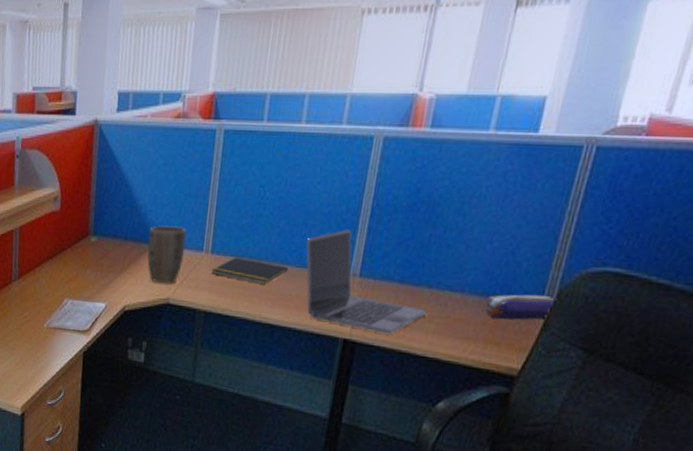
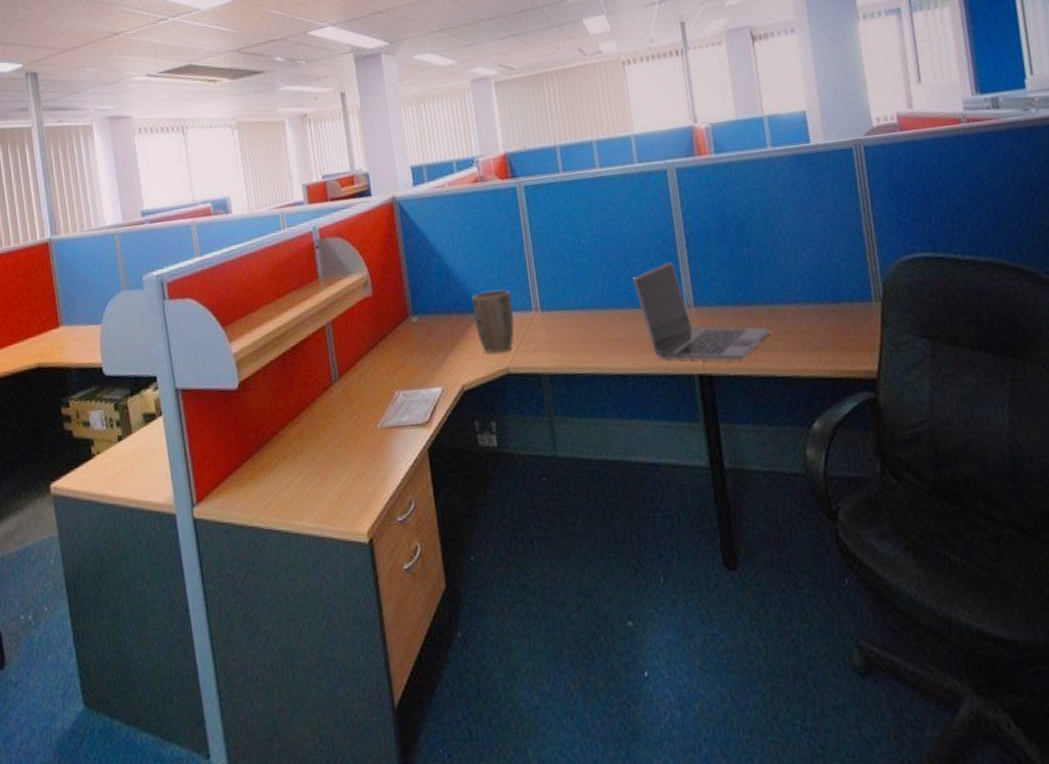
notepad: present [211,257,289,285] -> none [545,309,623,334]
pencil case: present [485,294,558,320] -> none [821,290,885,324]

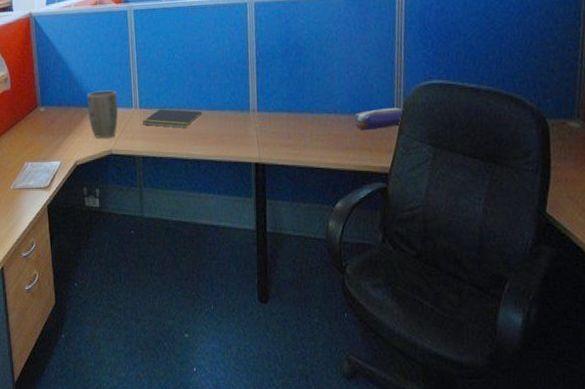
notepad: none [545,309,623,334] -> present [142,109,202,128]
laptop: present [633,261,770,361] -> none [213,76,313,154]
pencil case: none [821,290,885,324] -> present [355,107,404,131]

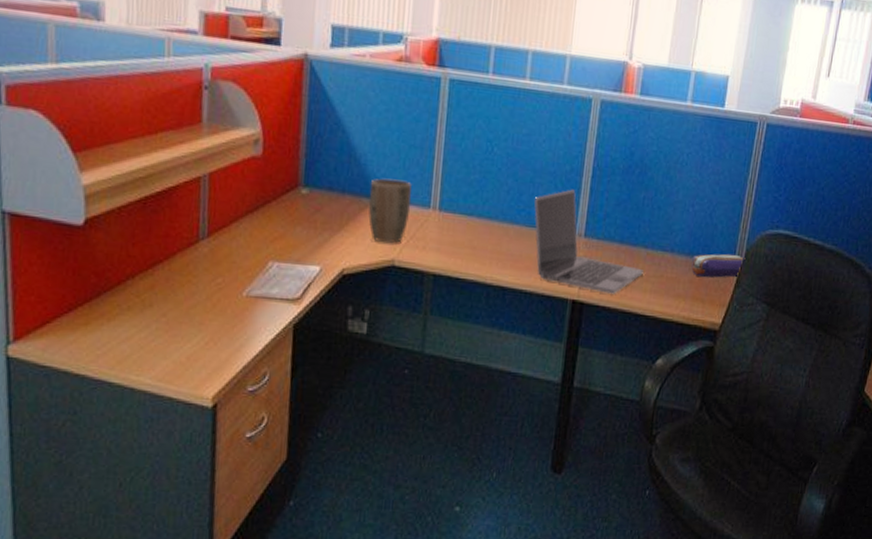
notepad: present [142,109,202,128] -> none [439,215,518,245]
laptop: none [213,76,313,154] -> present [534,189,644,294]

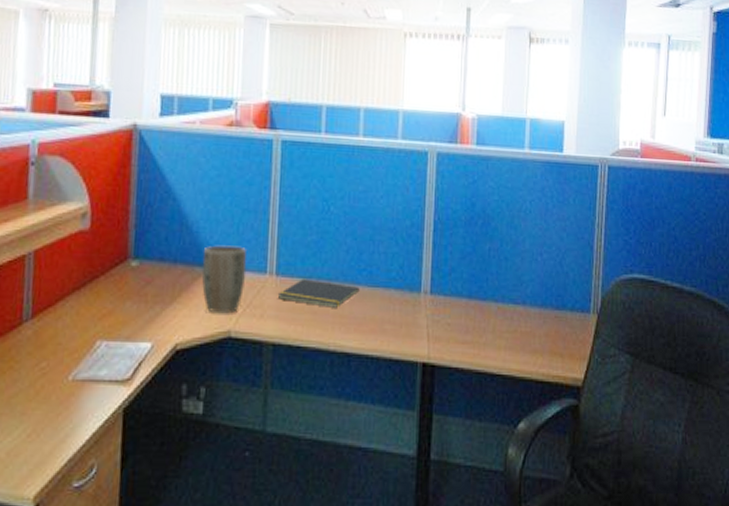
notepad: none [439,215,518,245] -> present [277,278,360,308]
laptop: present [534,189,644,294] -> none [376,244,496,354]
pencil case: present [691,253,746,278] -> none [546,302,602,330]

